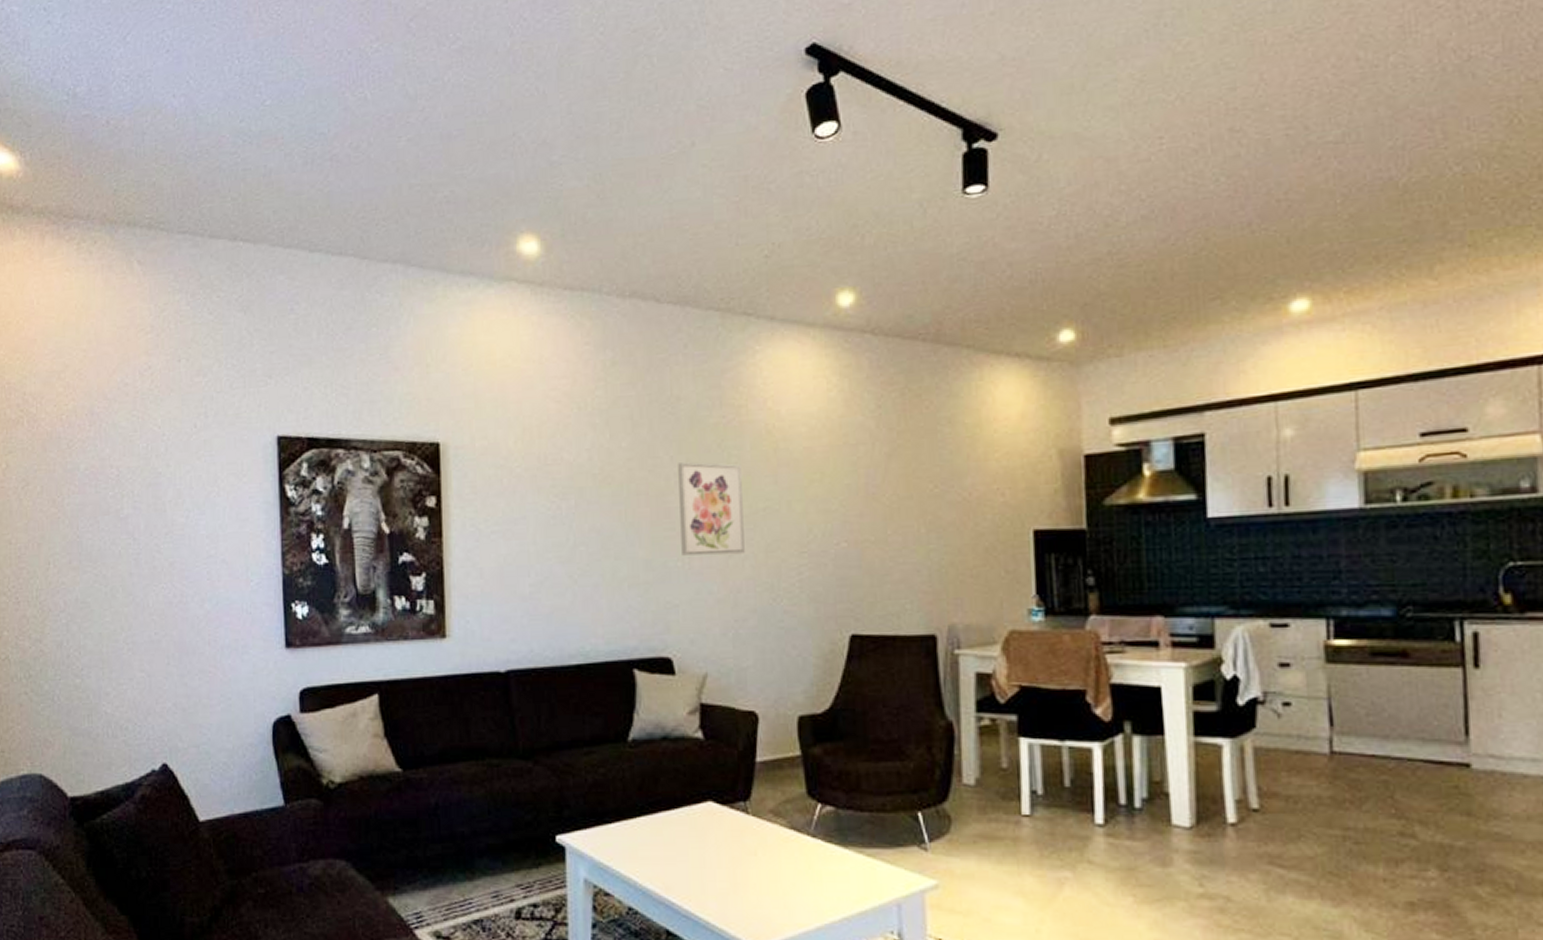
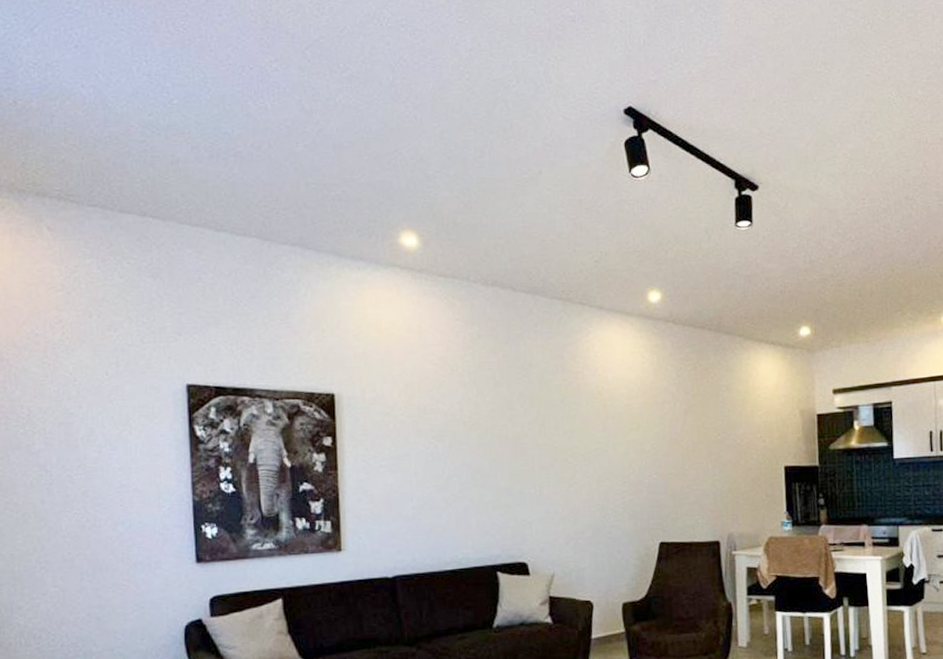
wall art: present [678,462,745,556] -> none [531,414,582,485]

